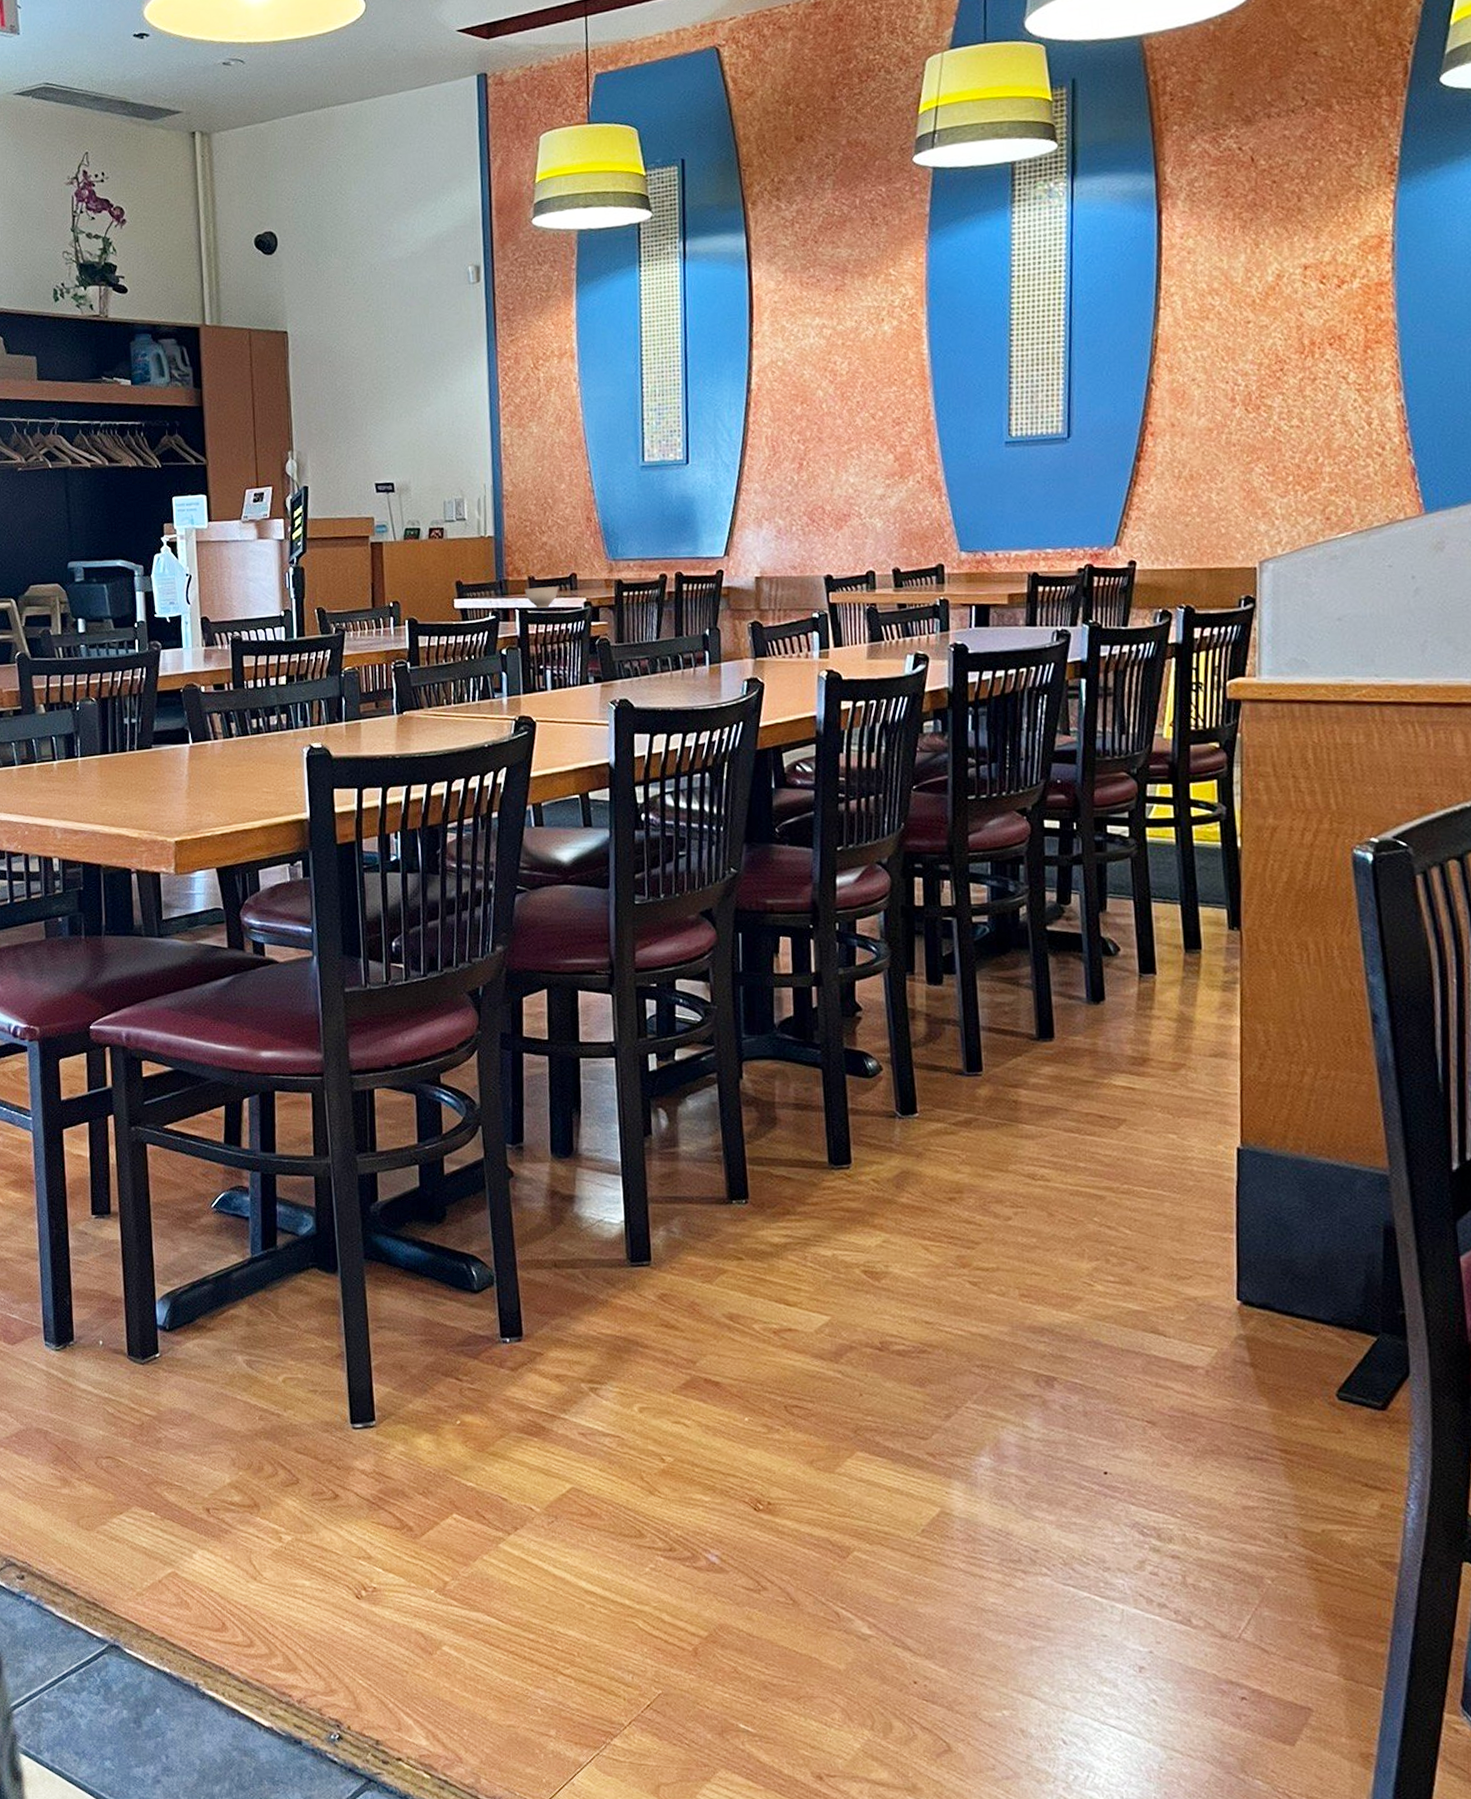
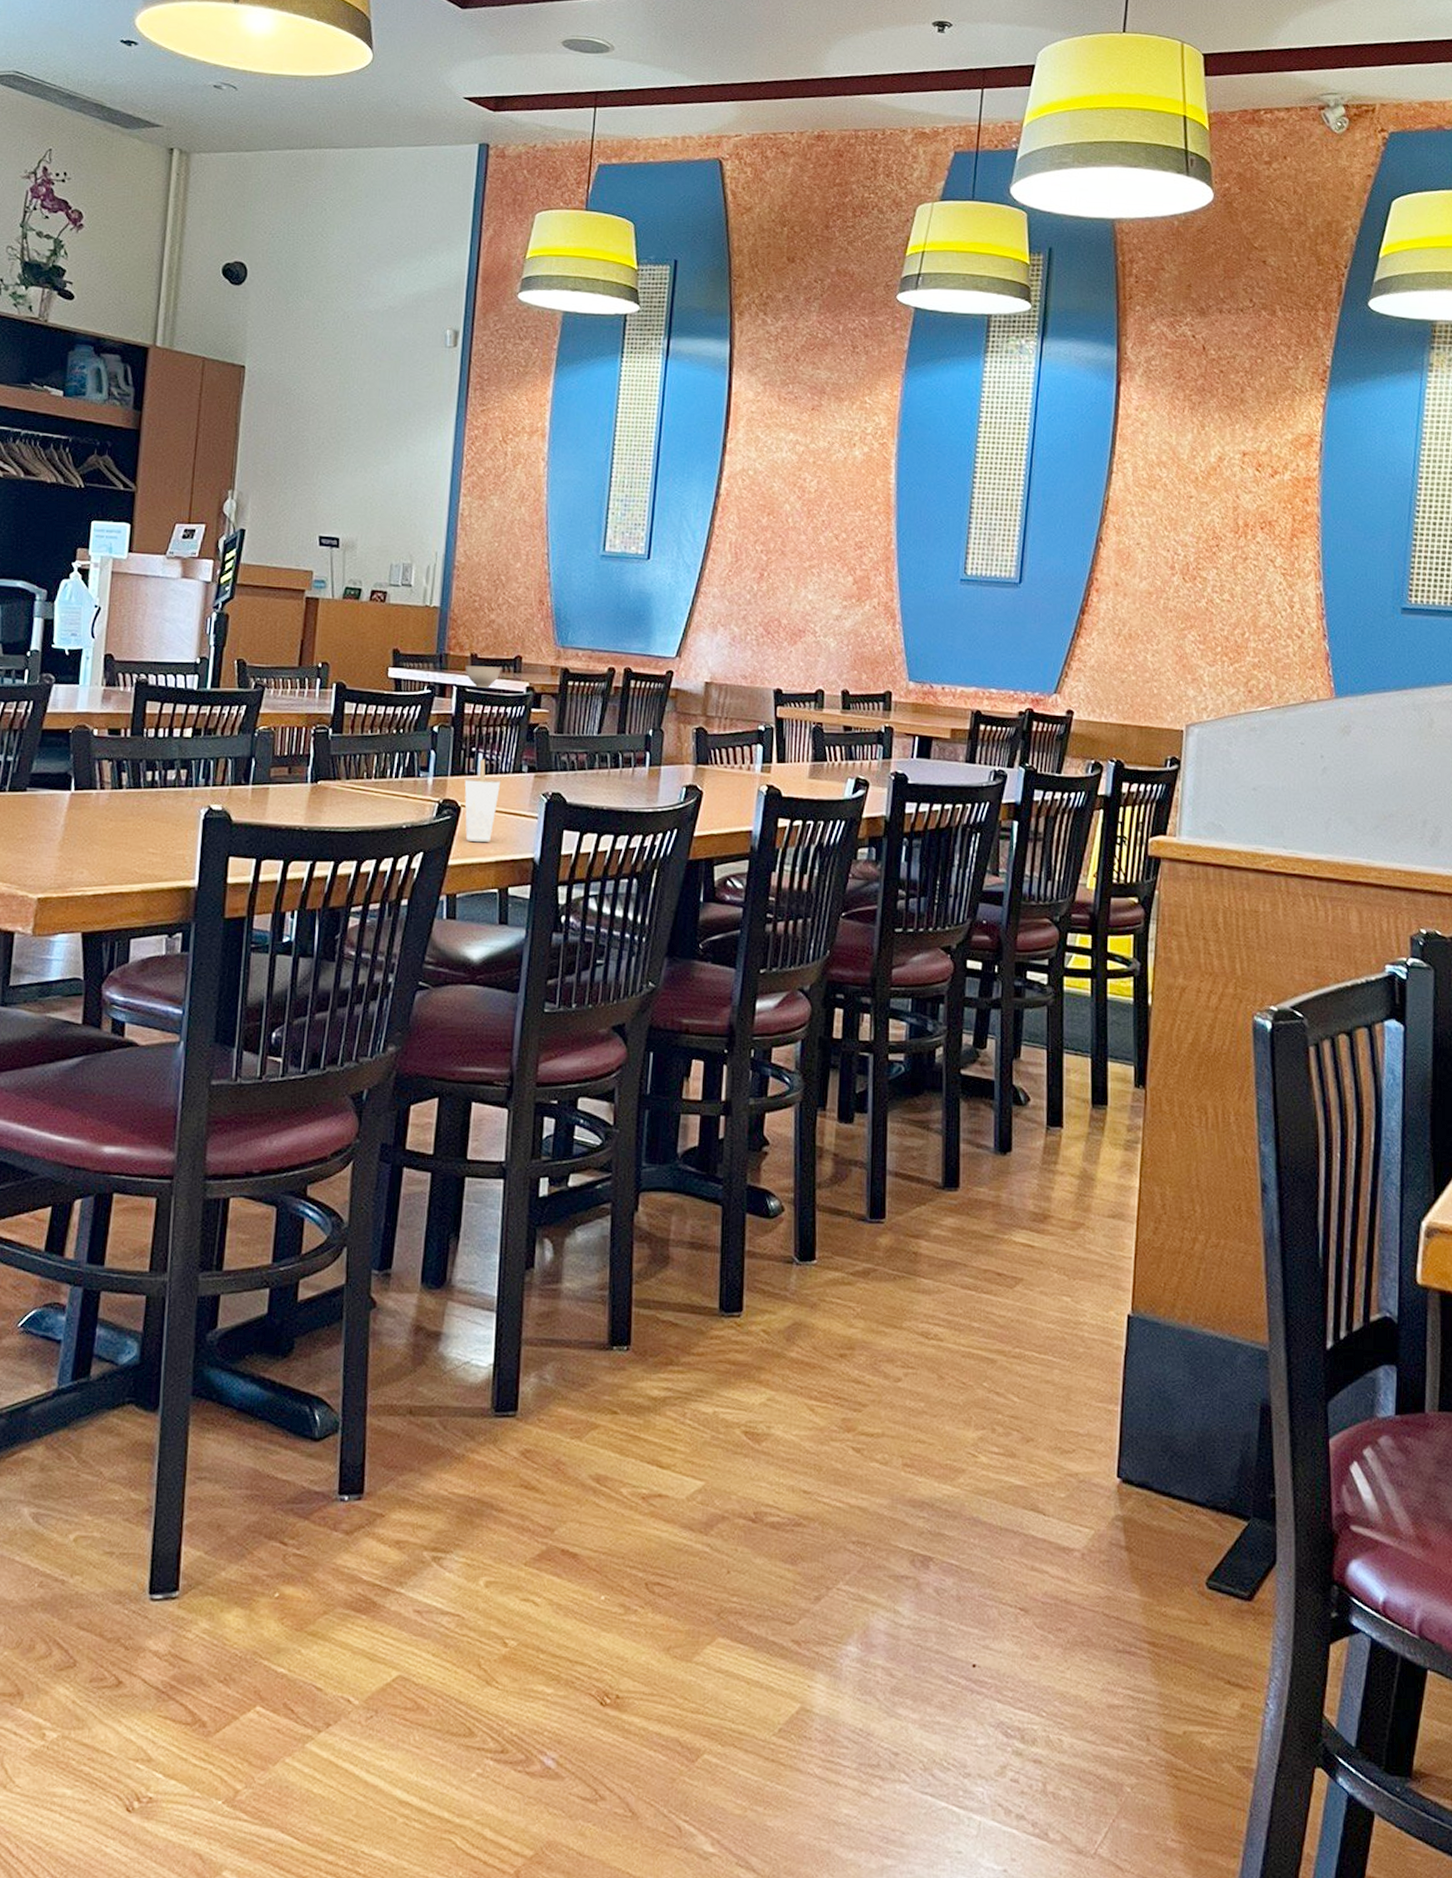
cup: none [536,674,571,753] -> present [464,758,501,842]

